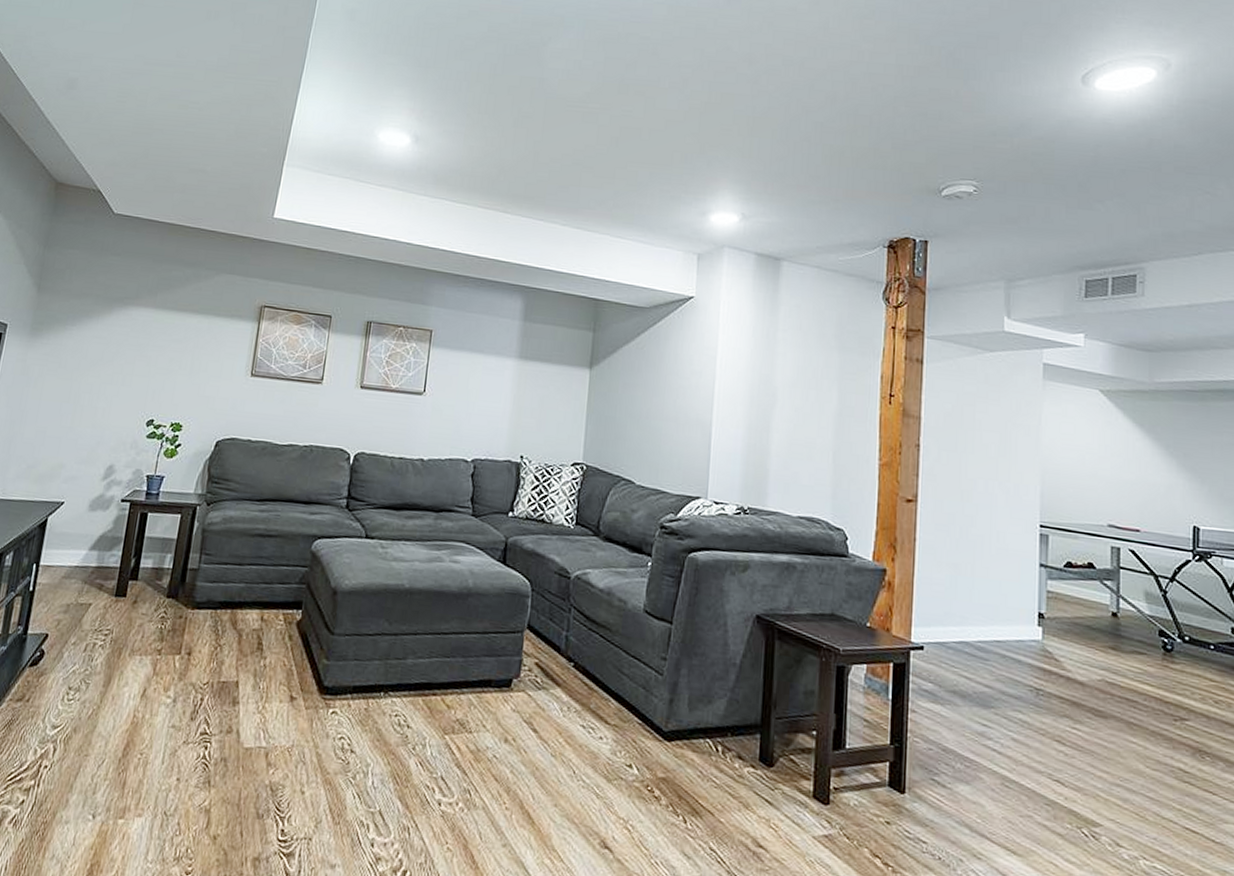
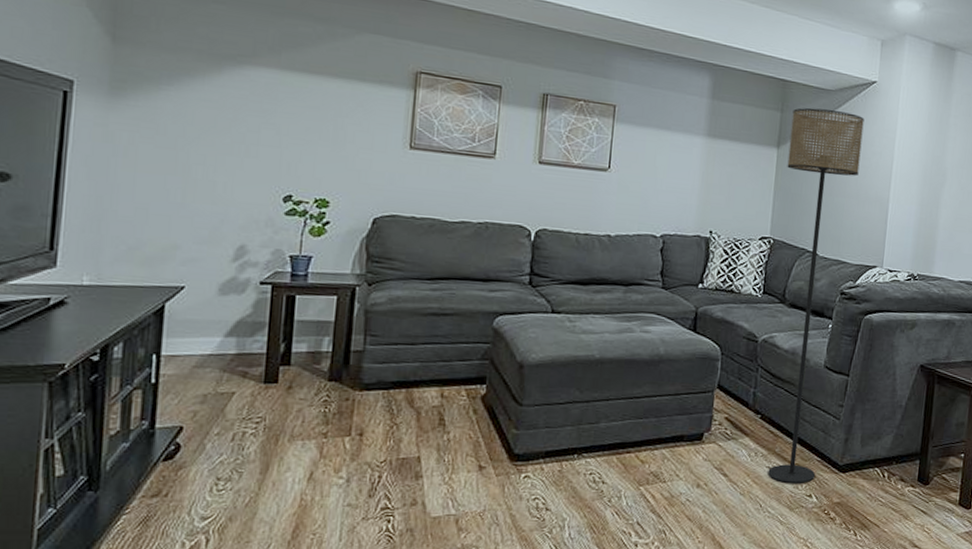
floor lamp: none [582,326,682,750] -> present [768,107,864,483]

